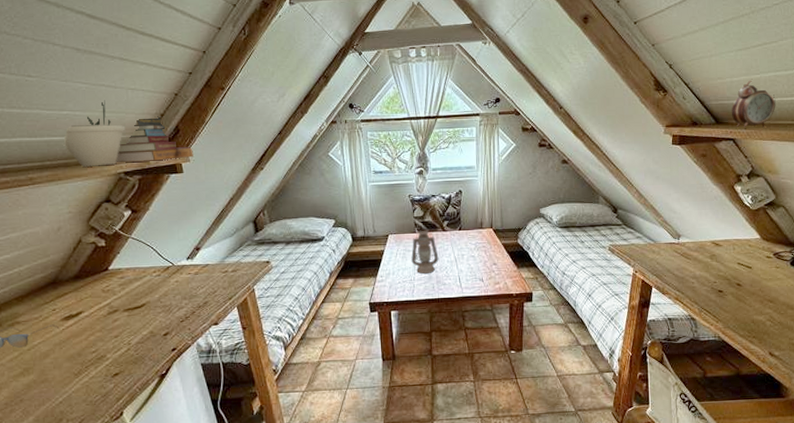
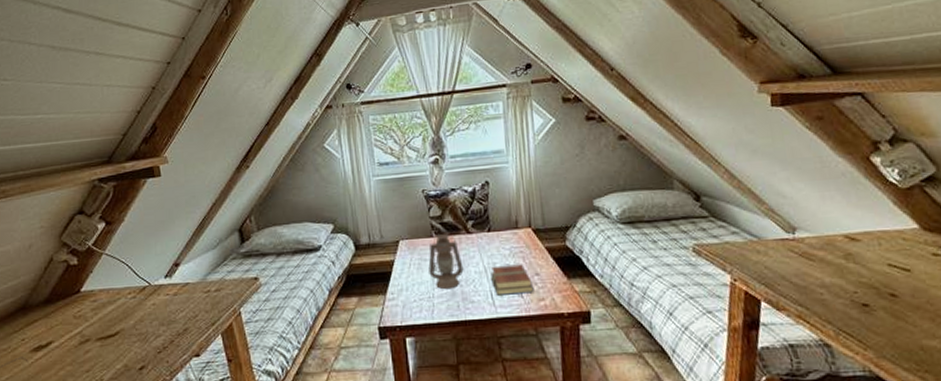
potted plant: present [62,100,125,167] -> none [35,100,99,175]
books: present [103,116,193,163] -> none [78,113,172,169]
books: none [460,256,492,280] -> present [491,264,534,296]
alarm clock: present [731,79,776,128] -> none [854,11,922,78]

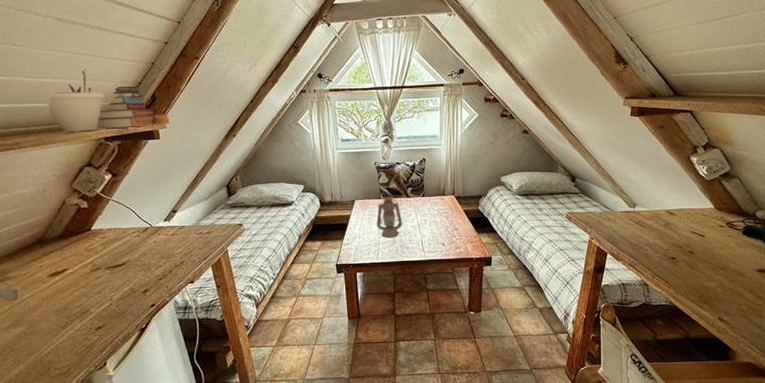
potted plant: none [35,100,99,175] -> present [46,68,104,132]
books: none [78,113,172,169] -> present [84,84,170,129]
books: present [491,264,534,296] -> none [422,222,453,244]

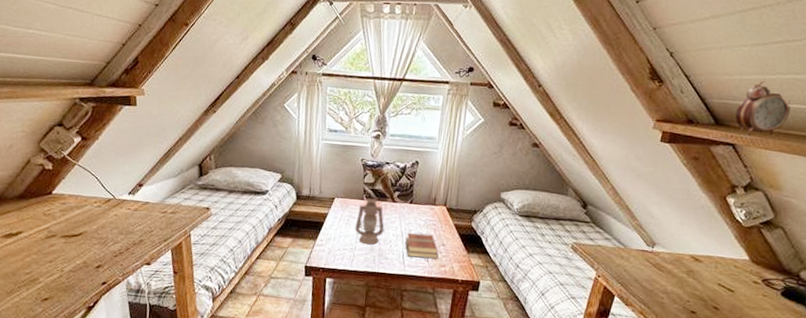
potted plant: present [46,68,104,132] -> none [24,23,86,89]
books: present [84,84,170,129] -> none [66,45,149,92]
books: none [422,222,453,244] -> present [405,232,439,259]
alarm clock: none [689,52,734,101] -> present [735,79,791,136]

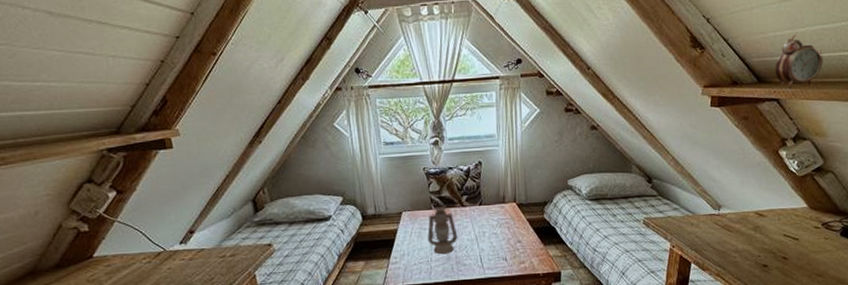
books: present [405,232,439,259] -> none [481,233,516,259]

